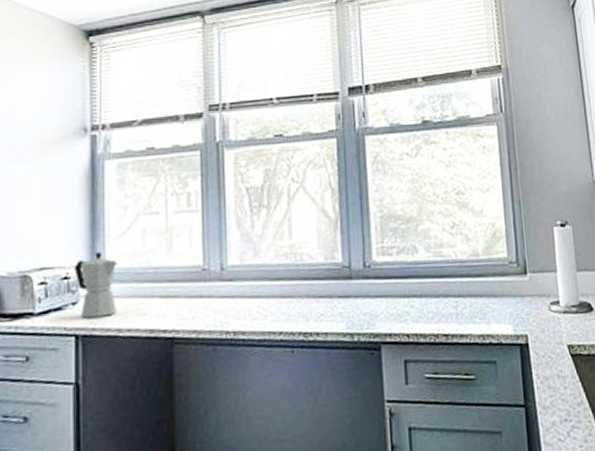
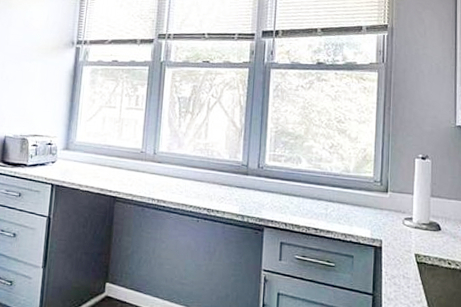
moka pot: present [74,252,119,318] -> none [55,129,85,175]

